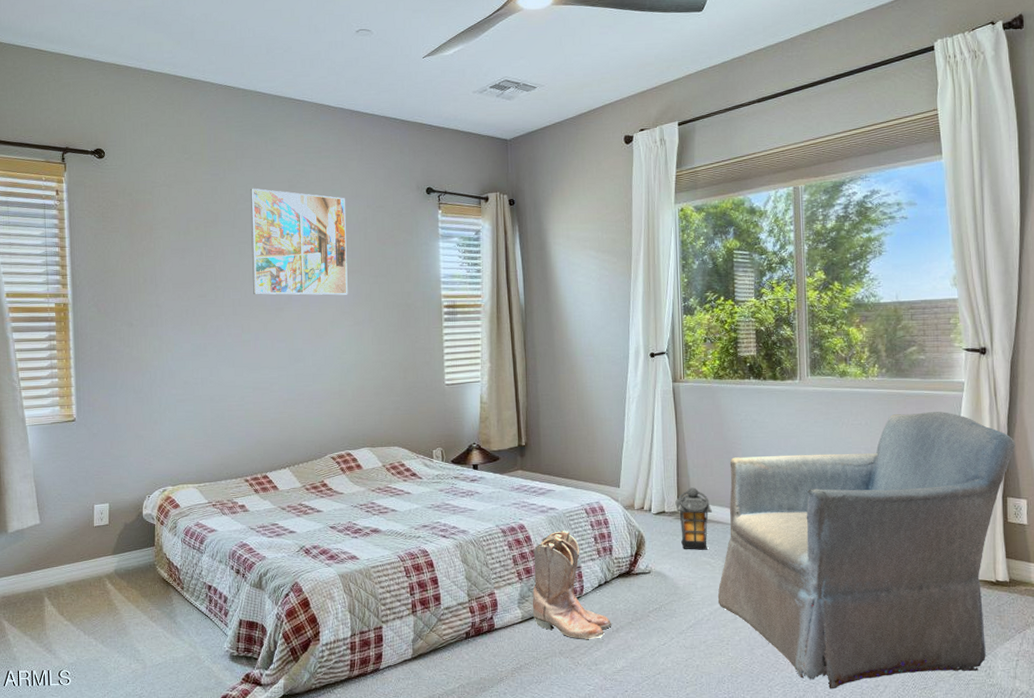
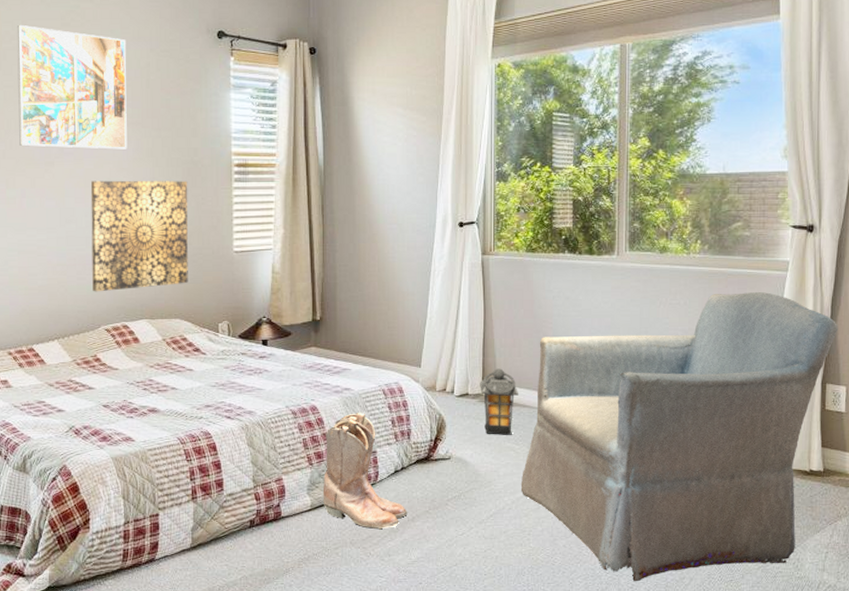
wall art: none [316,321,405,424] -> present [90,180,188,292]

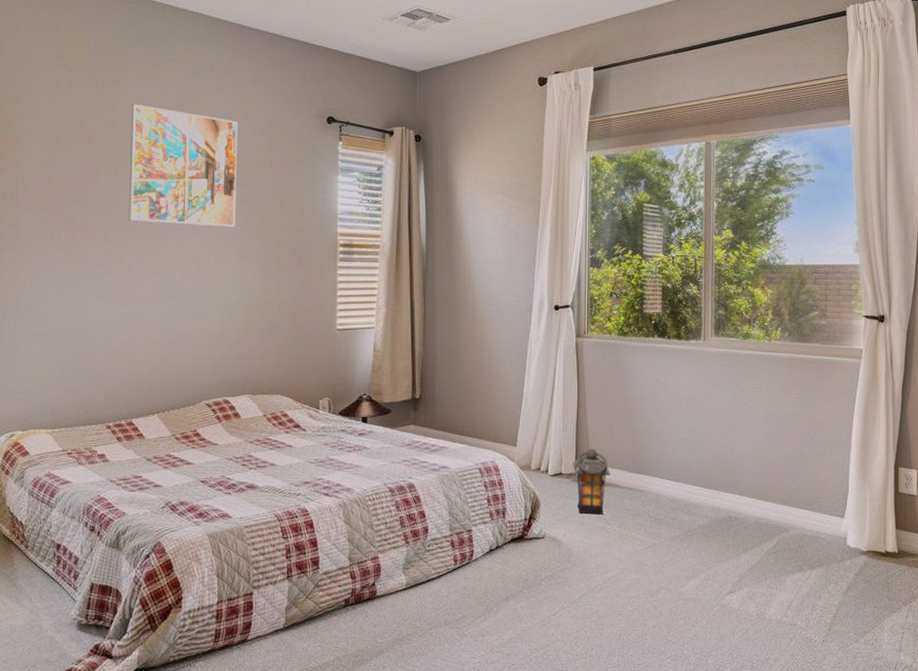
wall art: present [90,180,188,292] -> none [195,256,294,367]
boots: present [322,412,408,530] -> none [418,490,502,609]
armchair: present [520,292,839,582] -> none [612,378,909,663]

